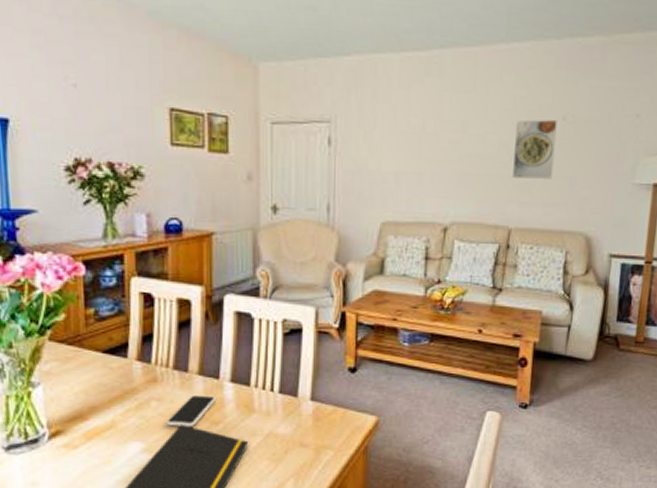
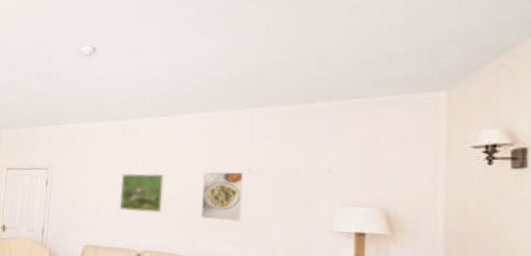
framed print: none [422,123,474,176] -> present [119,173,164,213]

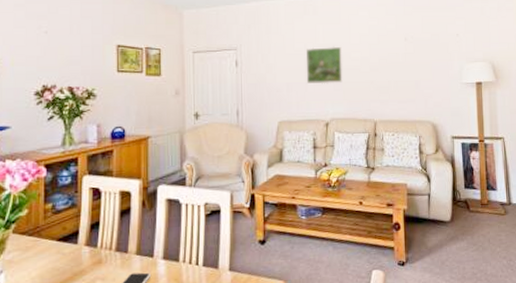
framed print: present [201,171,244,221] -> none [372,41,403,83]

